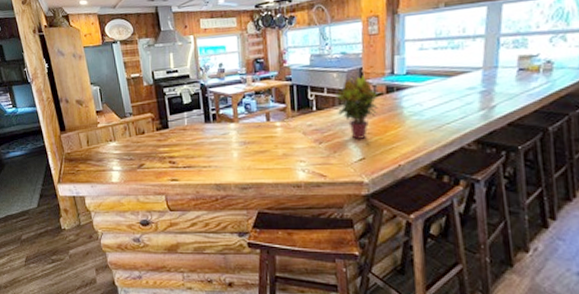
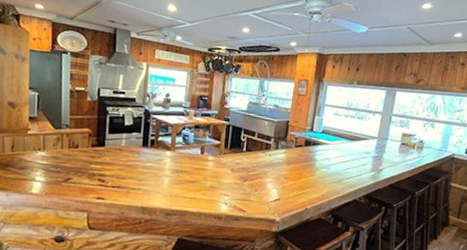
potted plant: present [334,74,378,139] -> none [263,127,298,182]

